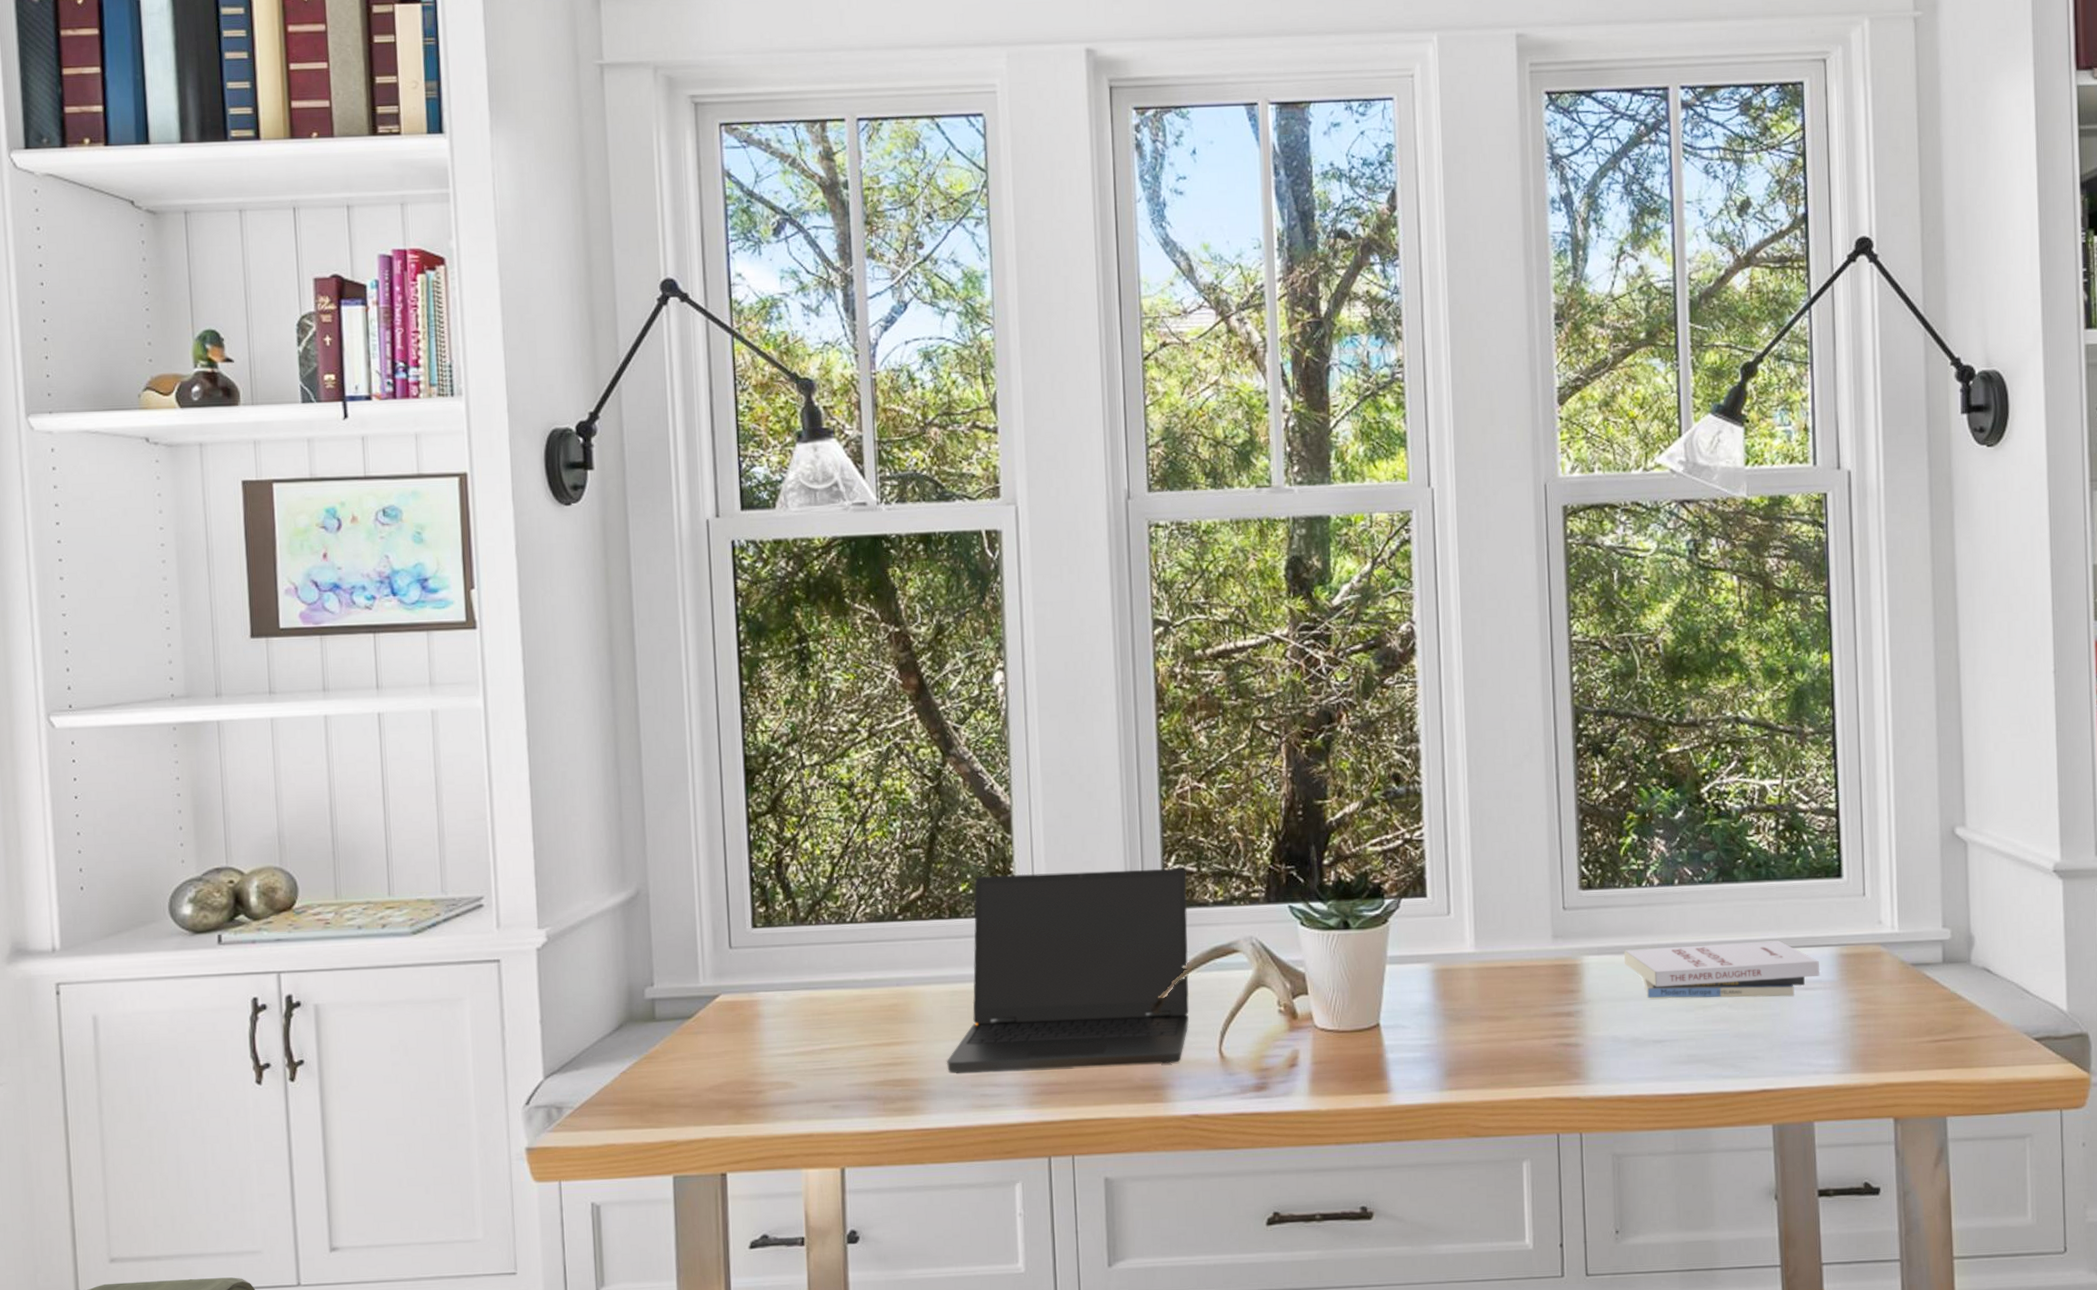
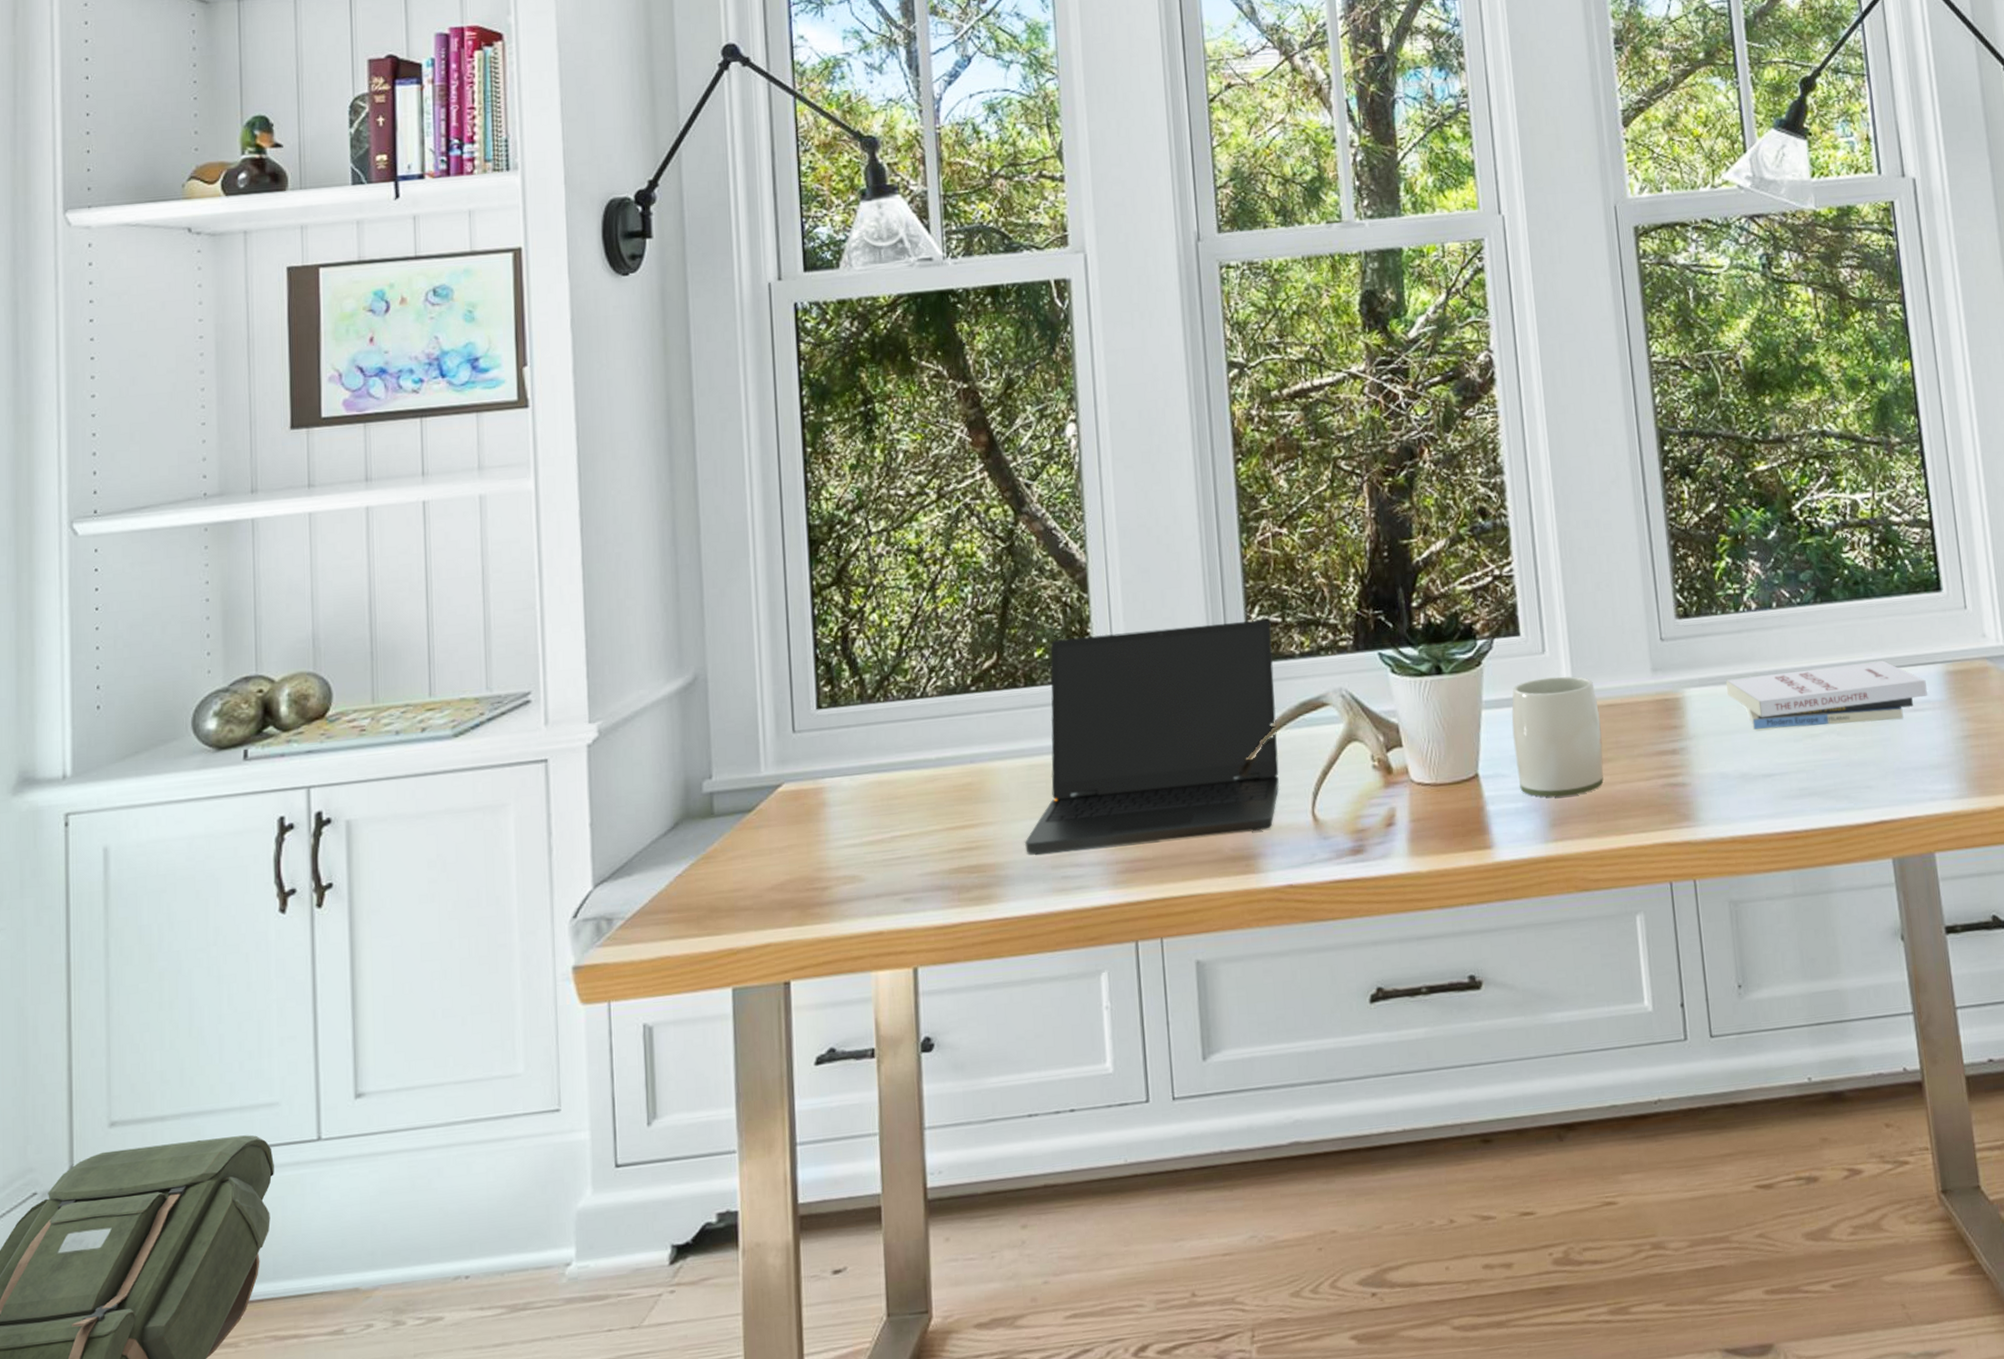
mug: none [1414,937,1501,1050] -> present [1511,676,1604,797]

